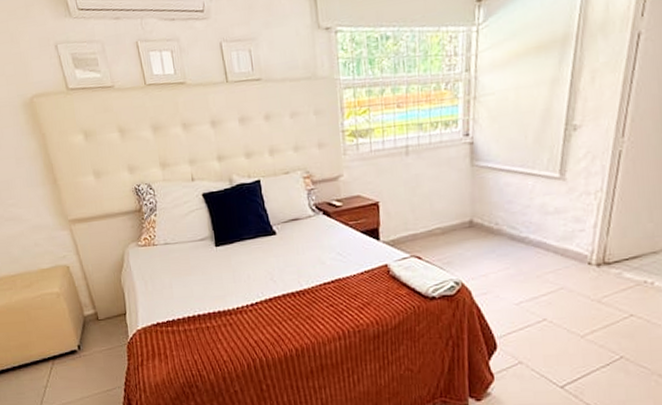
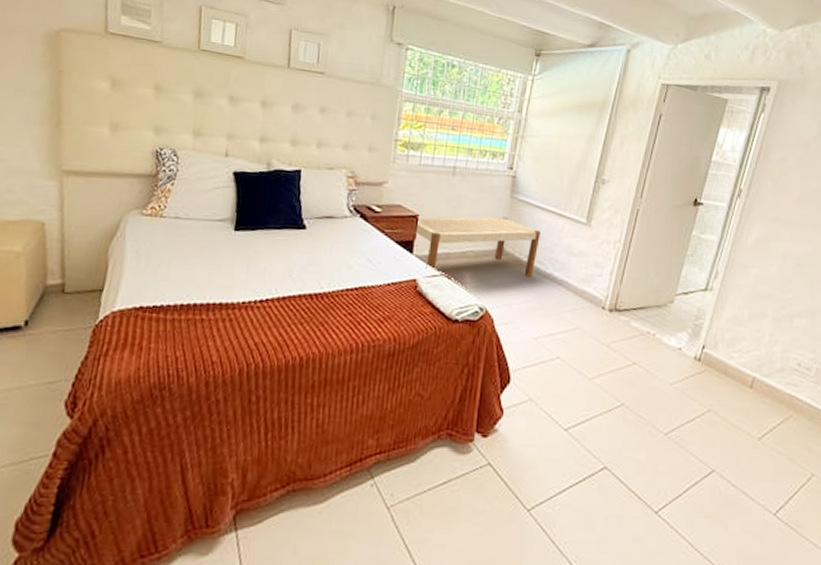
bench: none [379,187,509,253] -> present [415,216,540,277]

